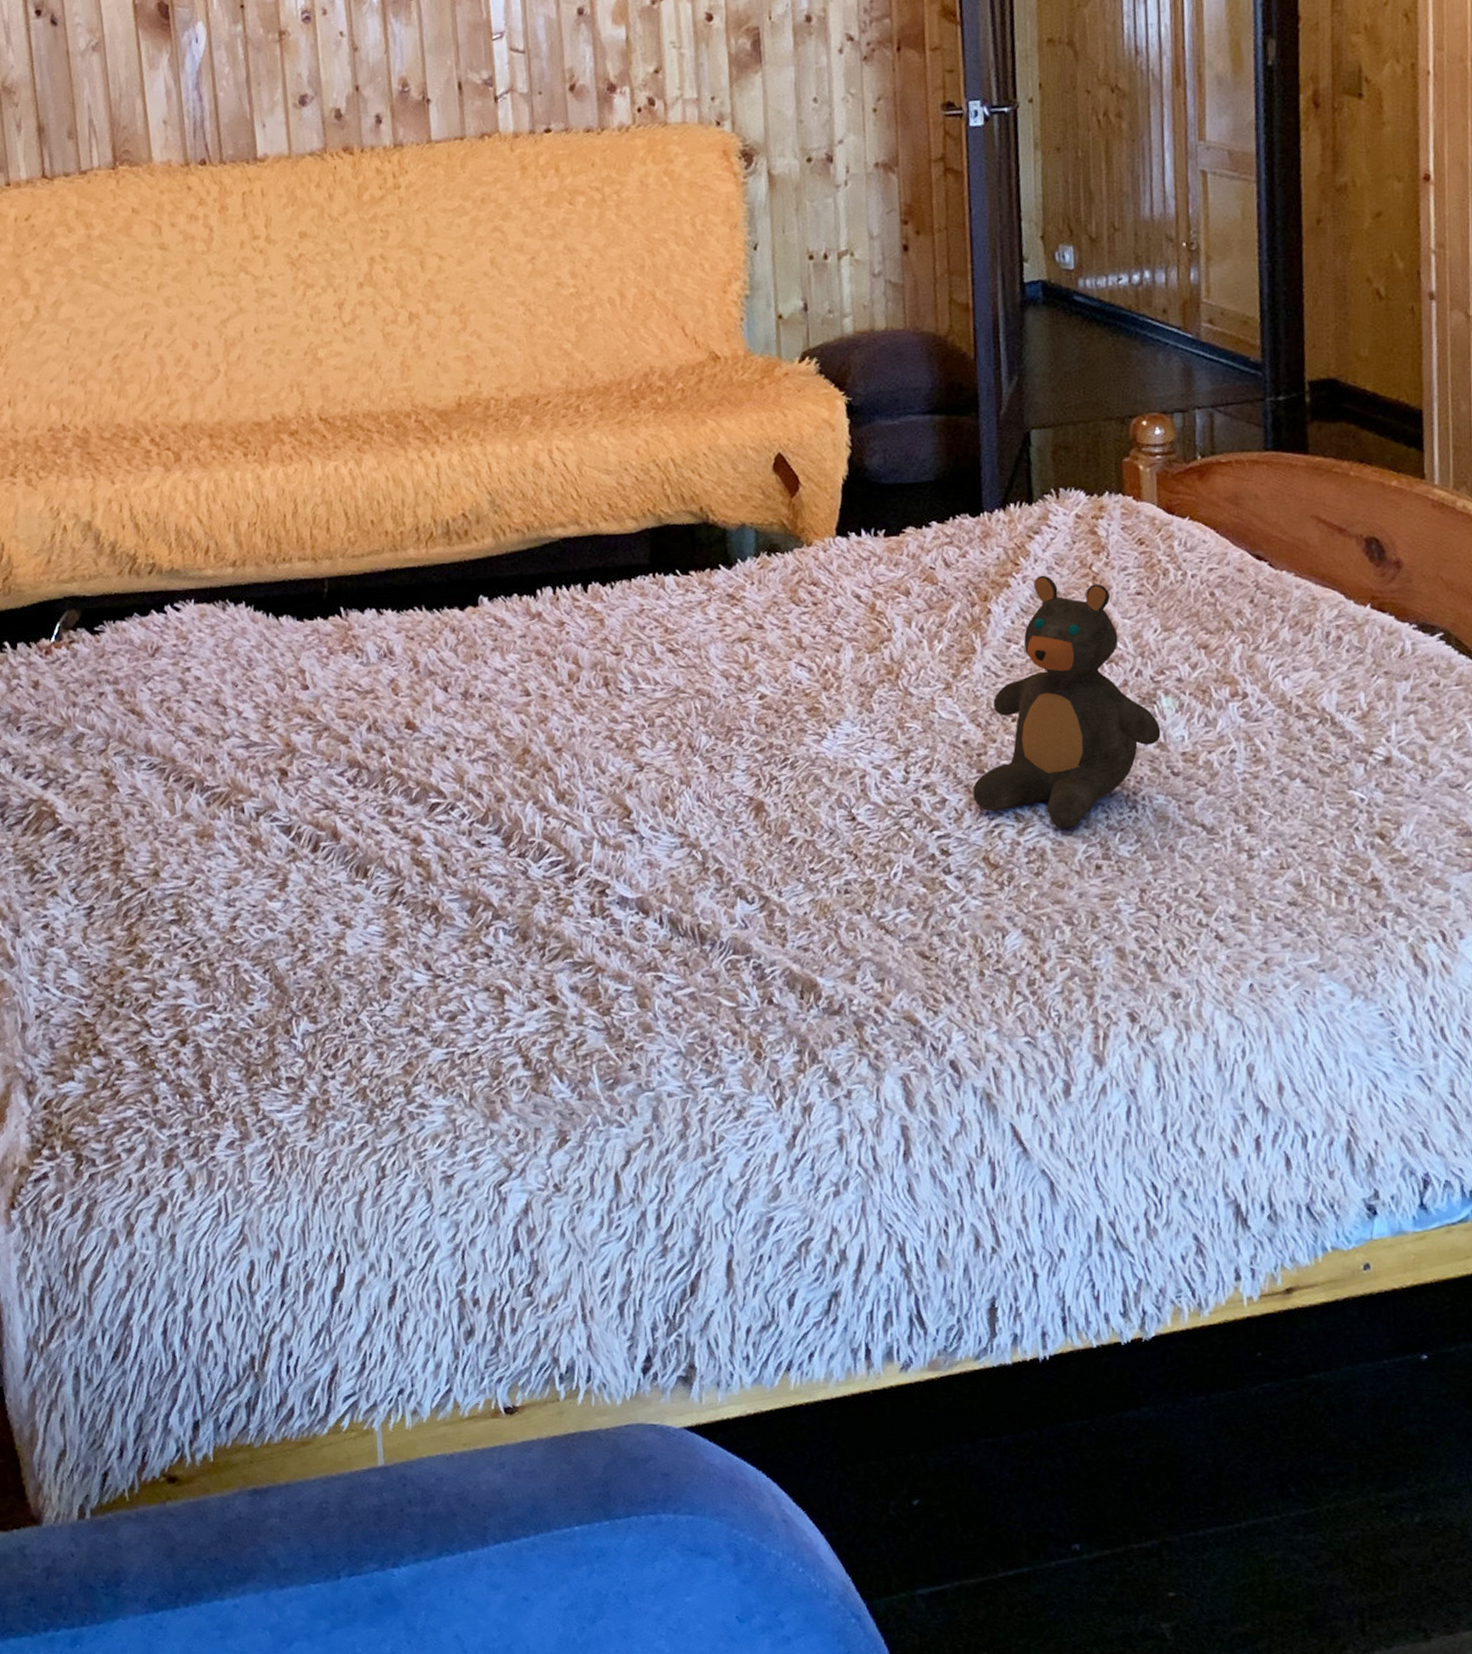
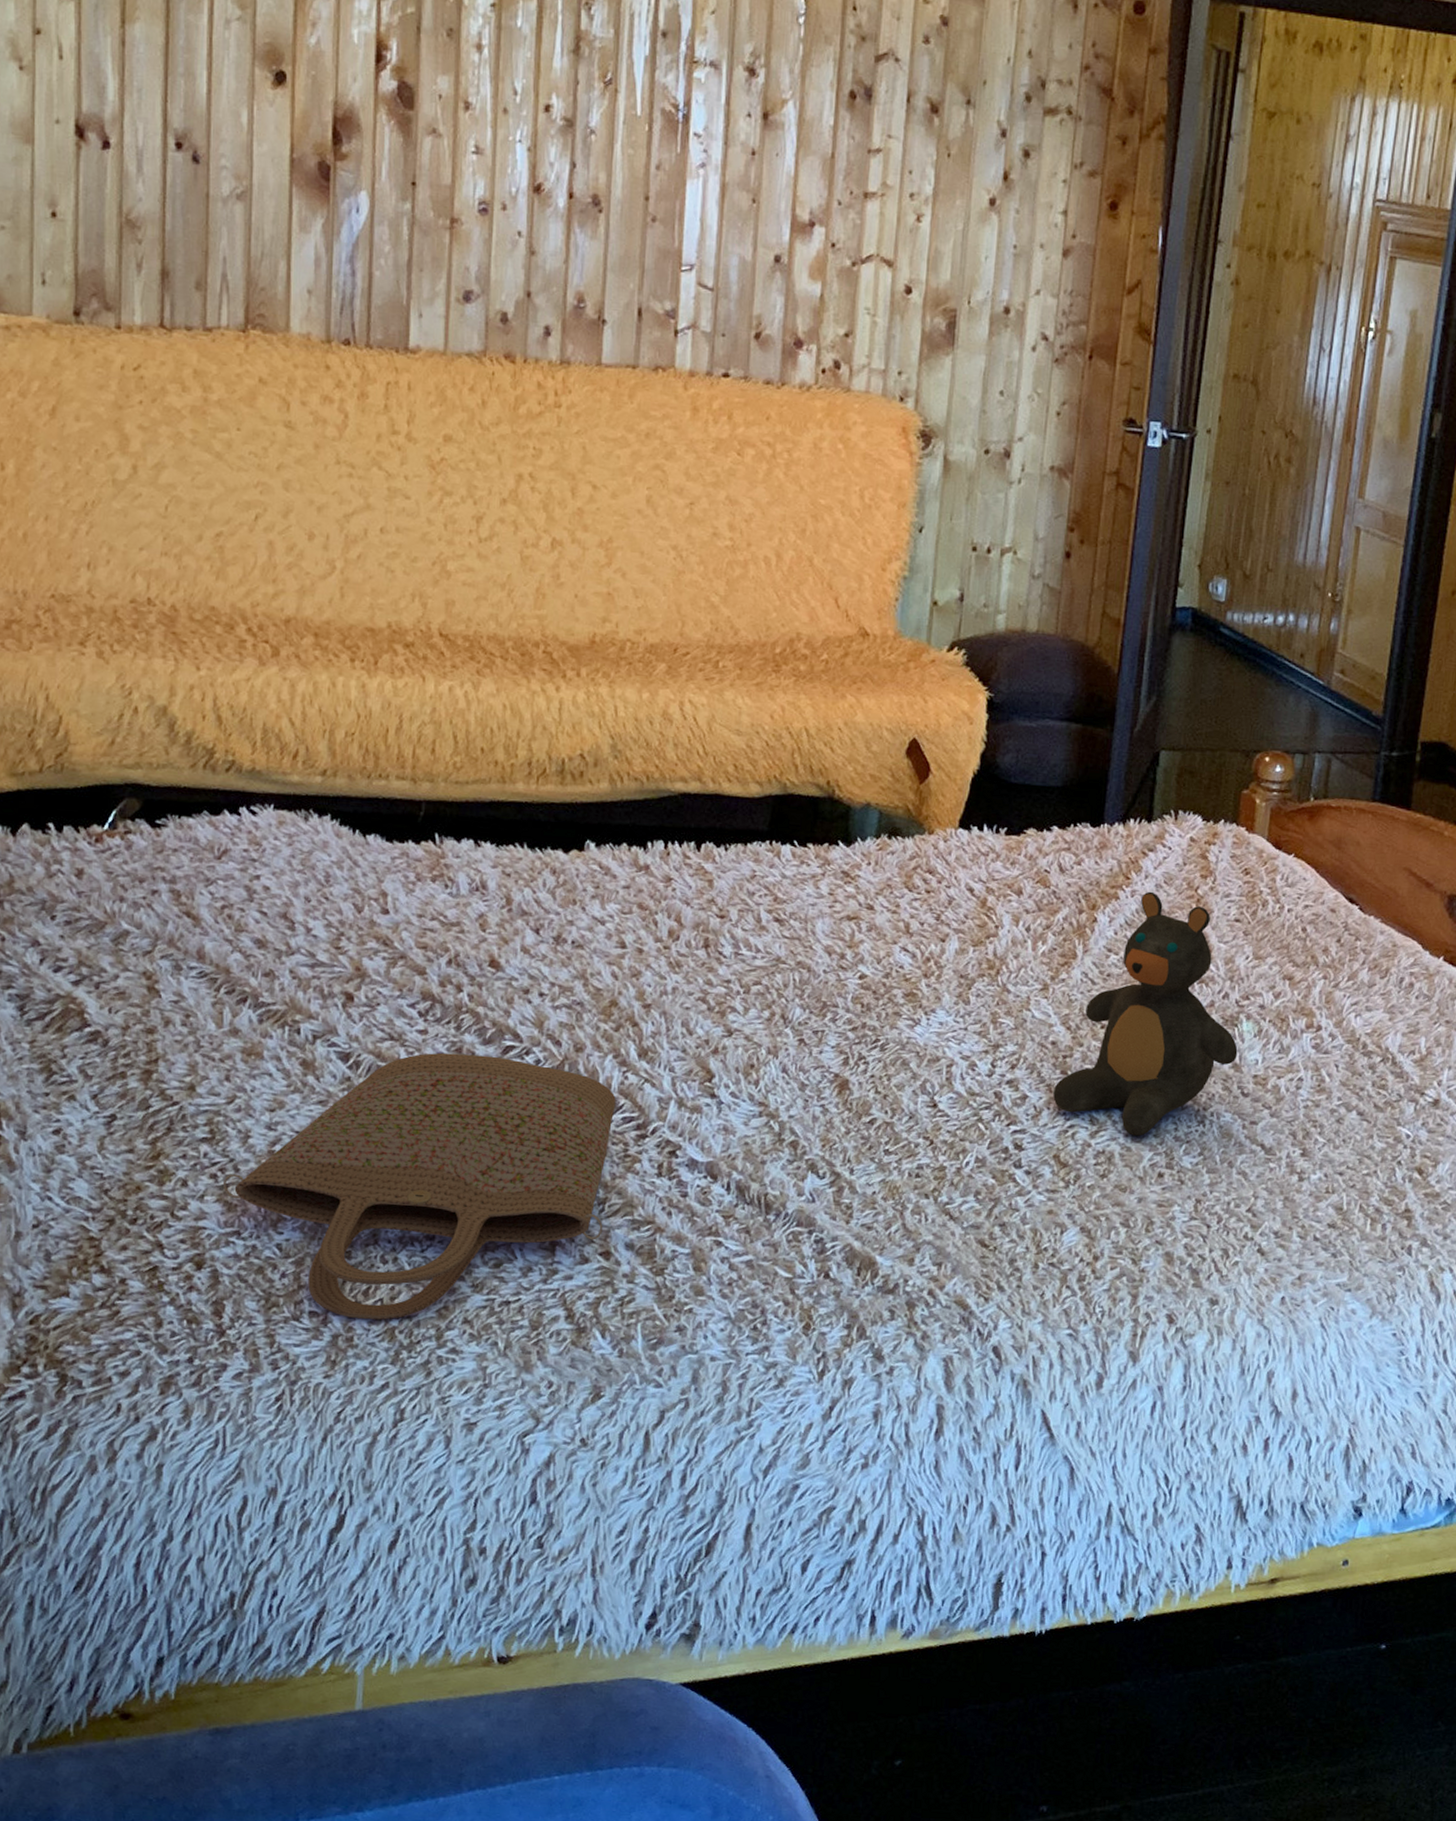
shopping bag: none [194,814,547,1082] -> present [222,1052,616,1320]

